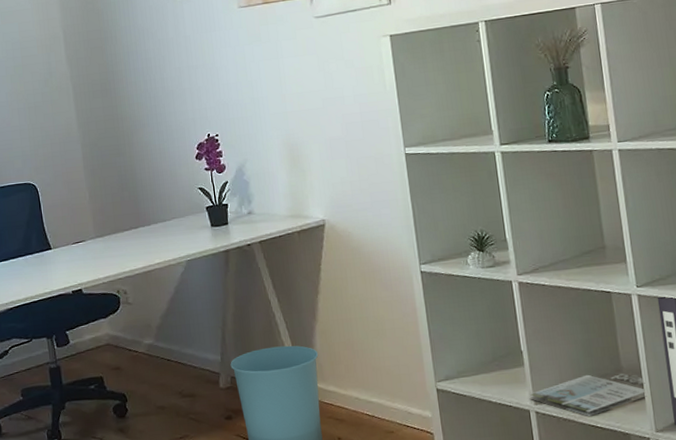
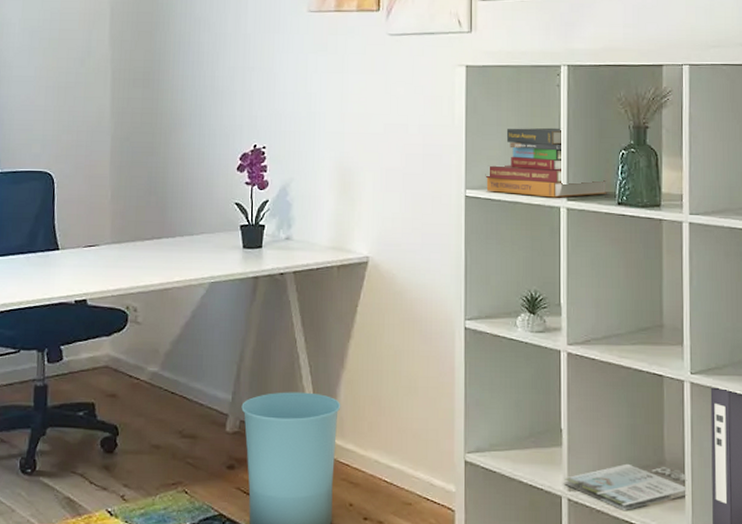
books: none [421,79,537,147] -> present [485,127,607,198]

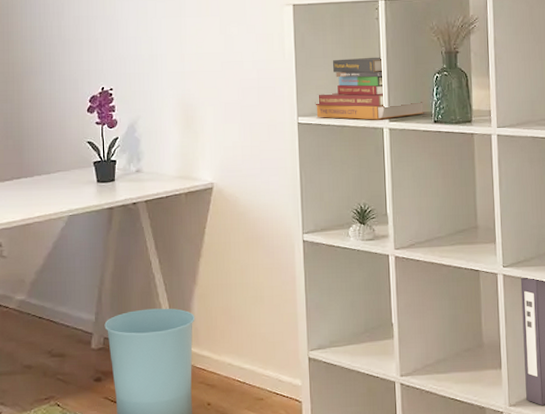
magazine: present [563,463,688,511] -> none [396,349,504,390]

